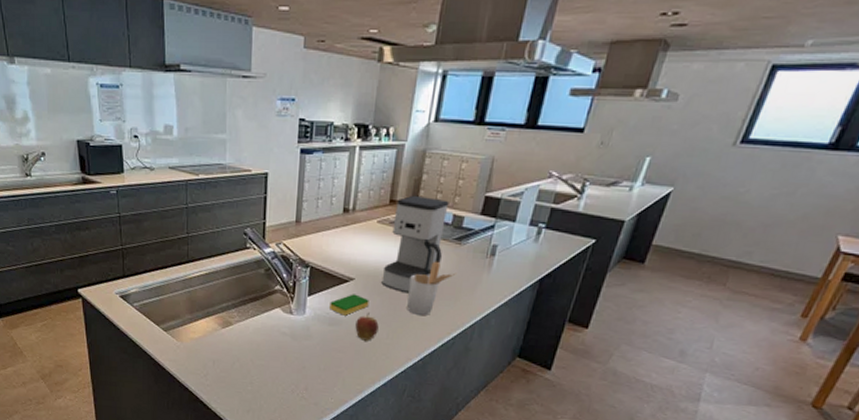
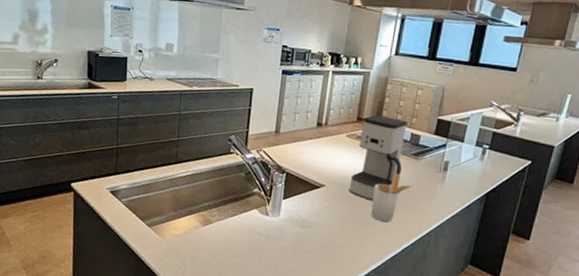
dish sponge: present [330,294,369,316] -> none [302,199,338,219]
fruit: present [355,312,379,341] -> none [324,216,346,244]

